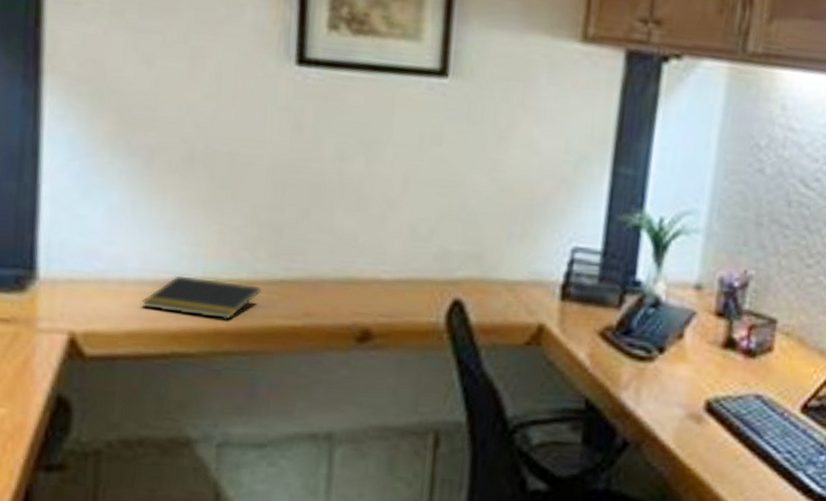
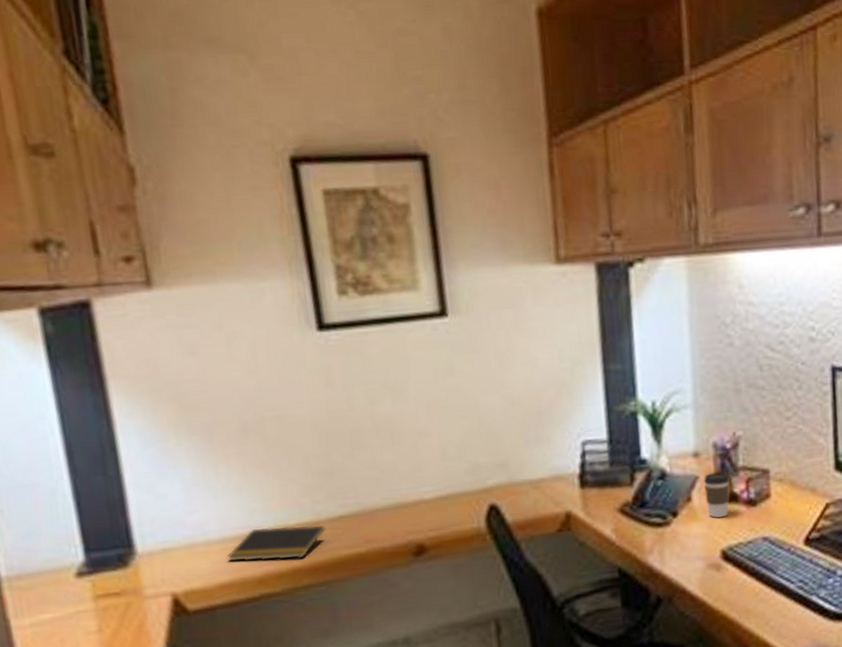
coffee cup: none [699,310,731,364] -> present [703,472,730,519]

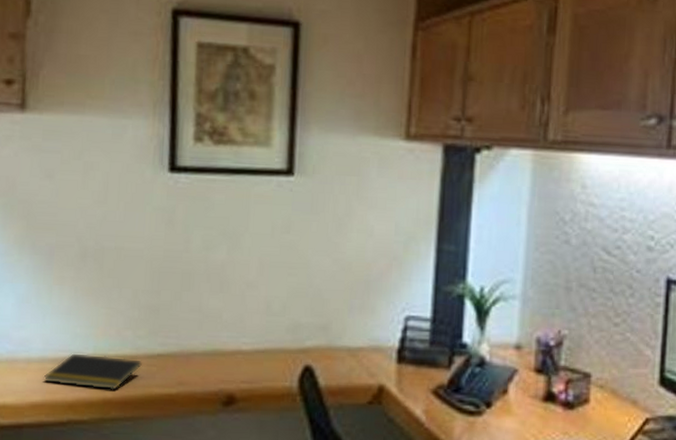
coffee cup: present [703,472,730,519] -> none [522,368,549,416]

